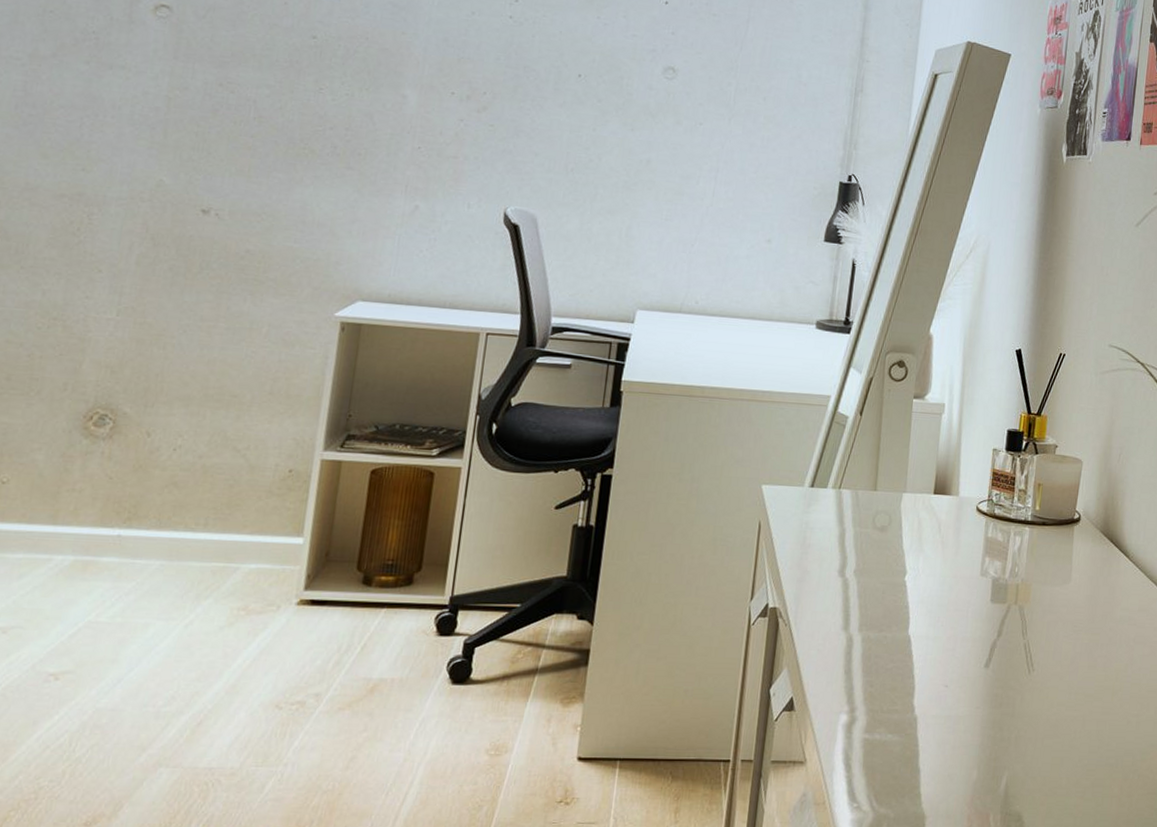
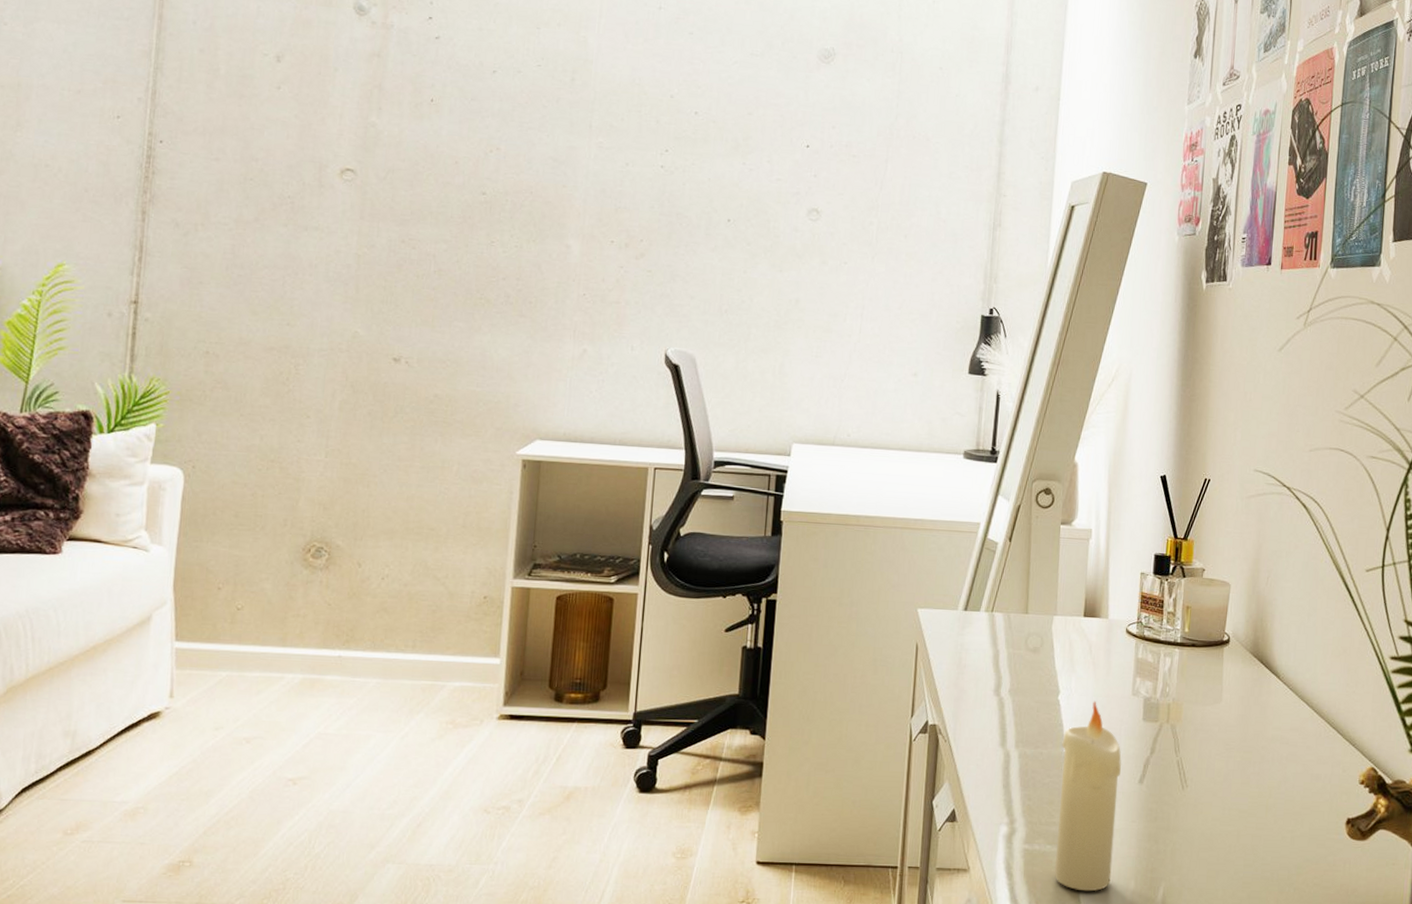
candle: none [895,581,968,783] -> present [1055,700,1122,892]

